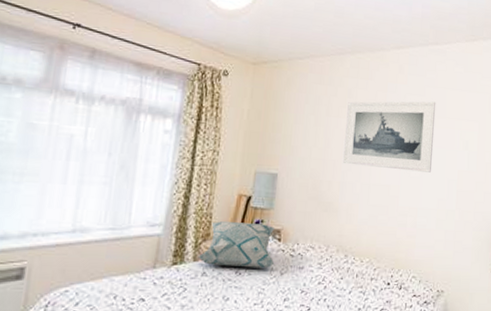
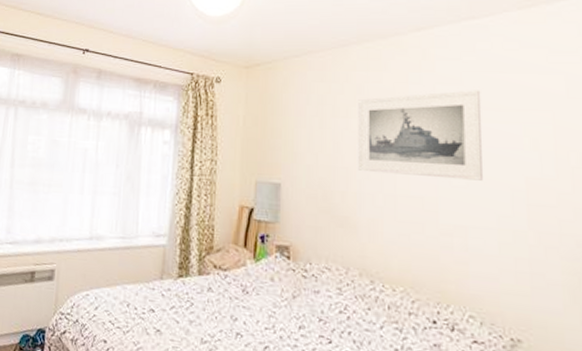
decorative pillow: present [198,221,275,269] -> none [203,234,285,289]

